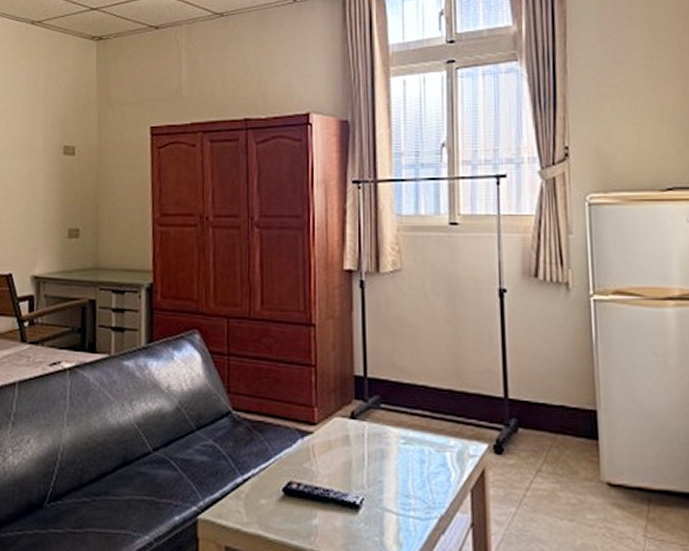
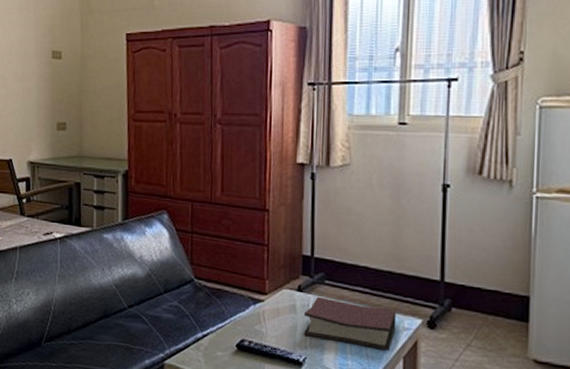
hardback book: none [359,423,461,484] -> present [304,296,397,351]

